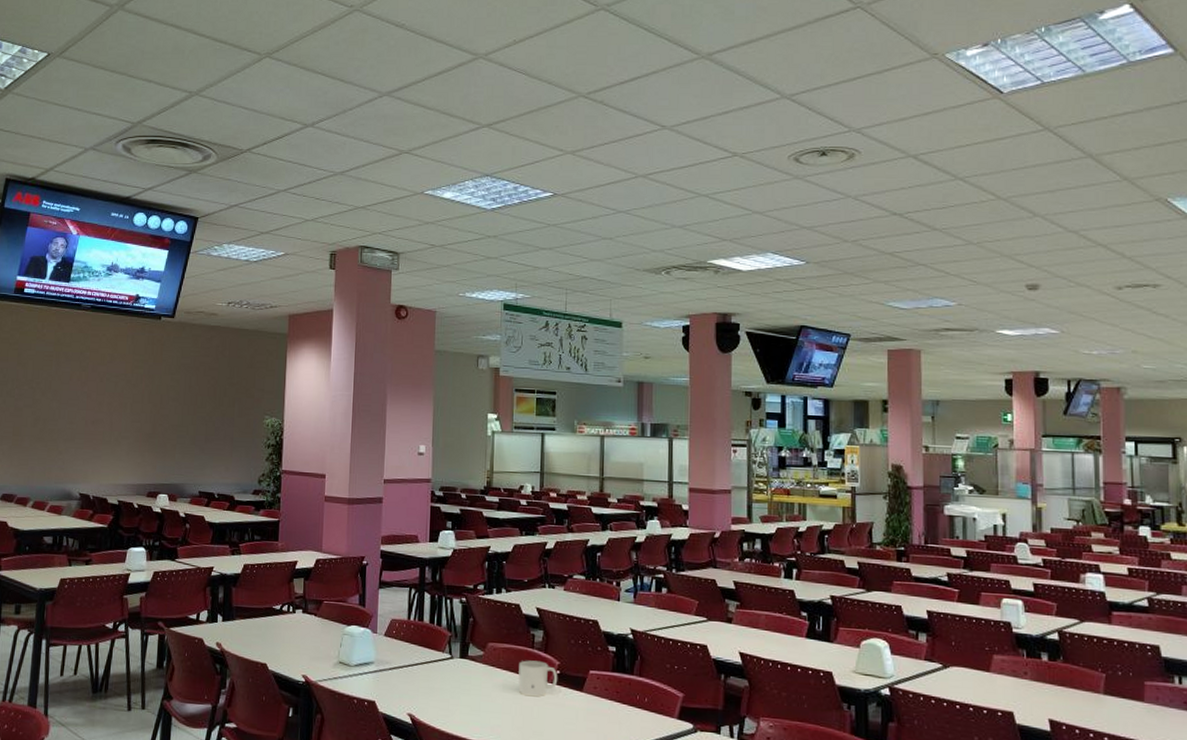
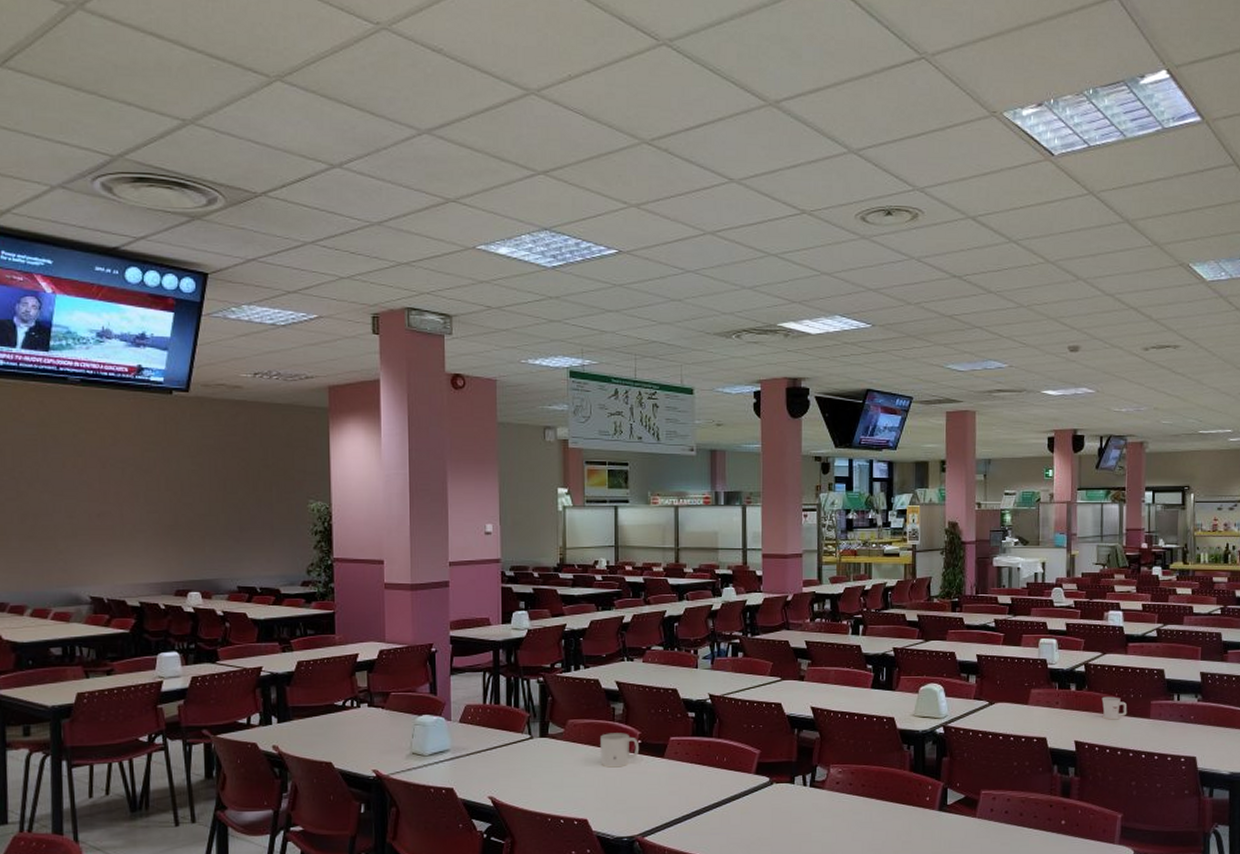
mug: none [1081,671,1115,700] -> present [1101,696,1128,720]

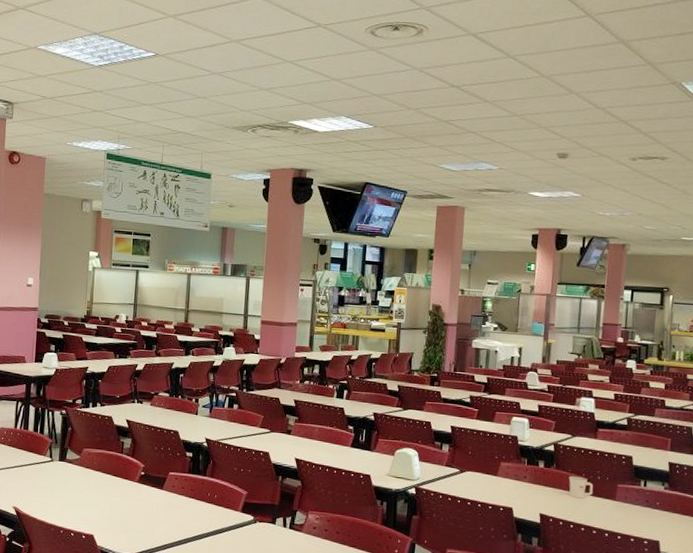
mug: present [600,733,640,768] -> none [108,463,143,494]

